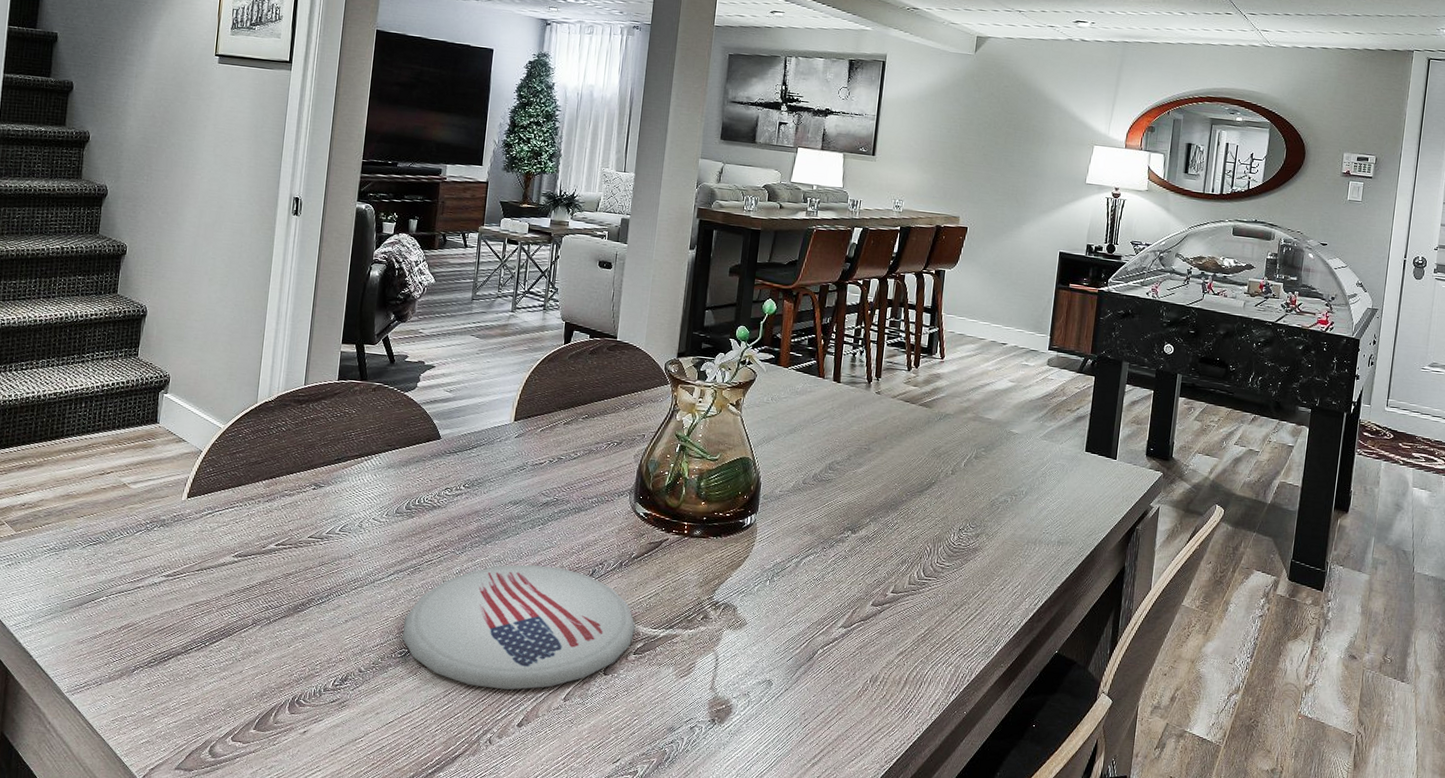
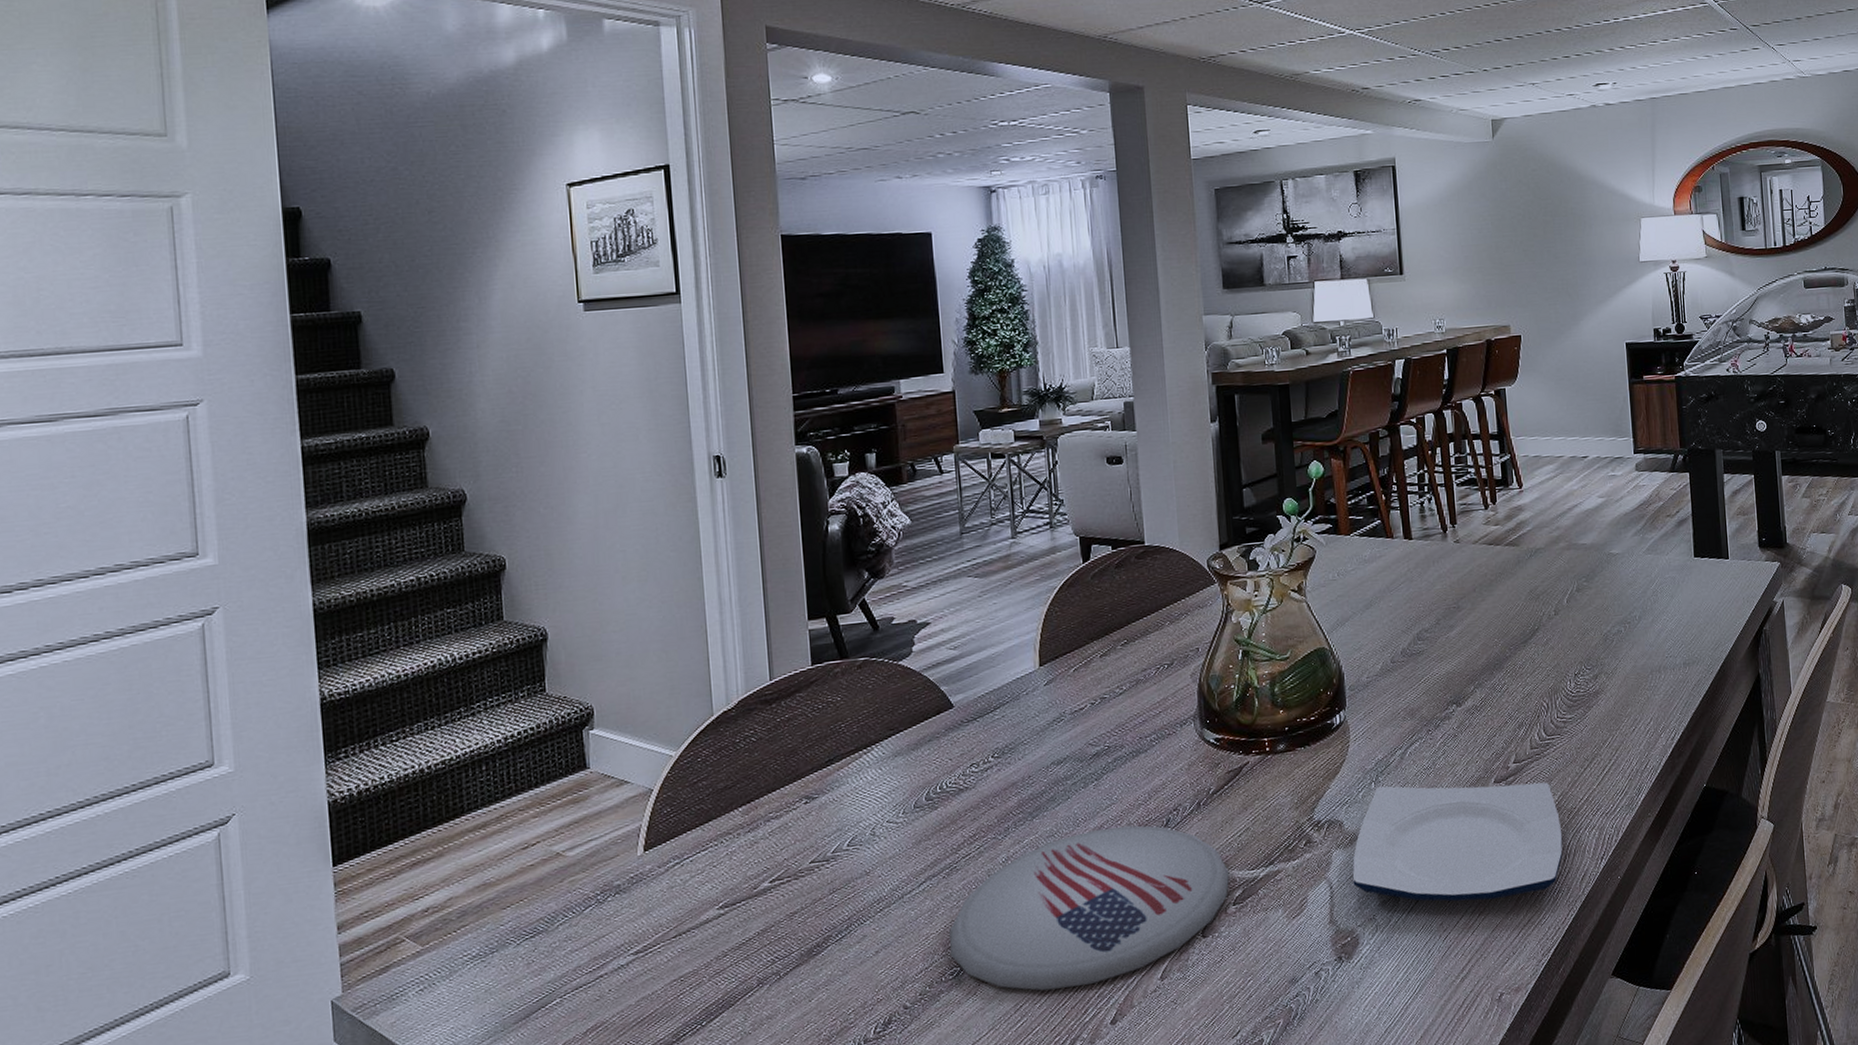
plate: none [735,585,923,707] -> present [1352,782,1563,902]

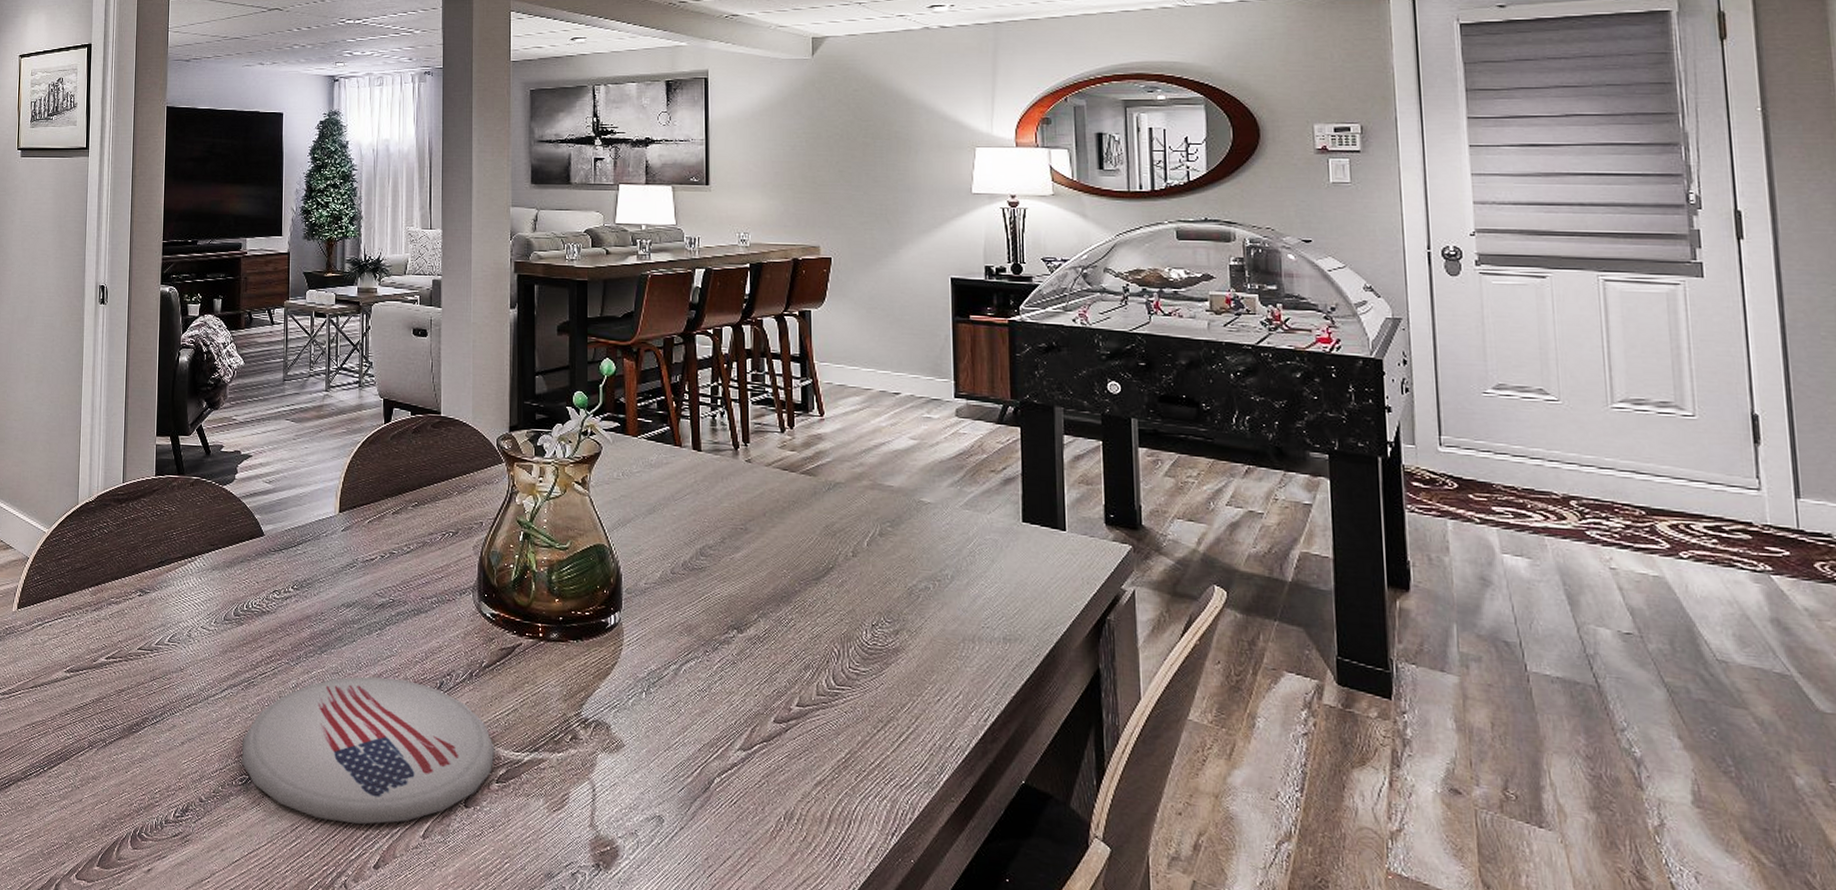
plate: present [1352,782,1563,902] -> none [616,698,848,853]

